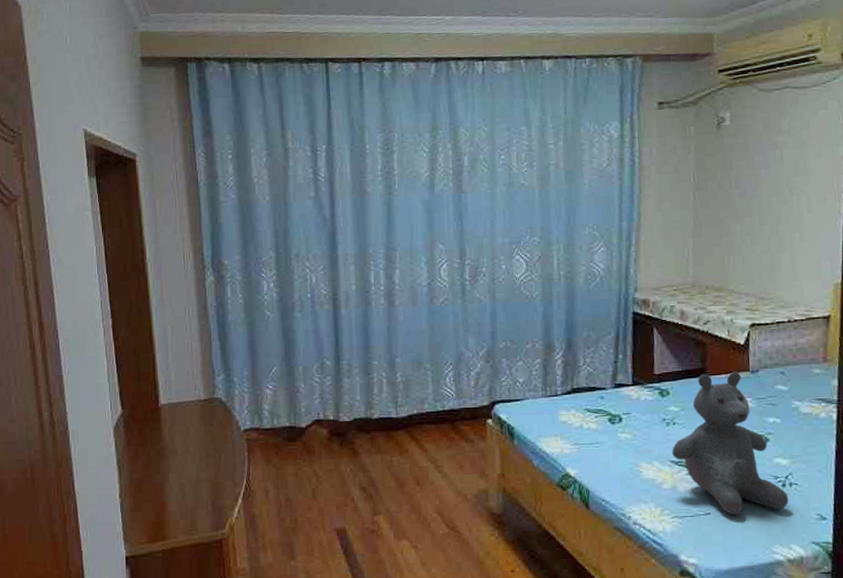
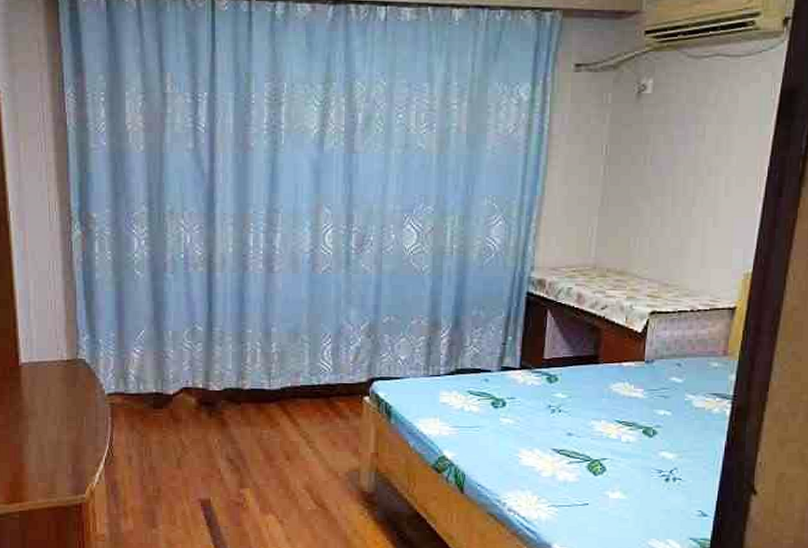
teddy bear: present [672,371,789,515] -> none [555,360,671,507]

